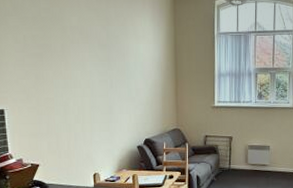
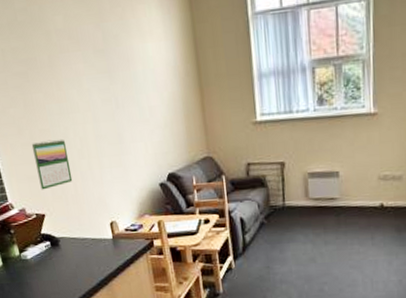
calendar: none [36,106,67,145] -> present [31,139,73,190]

